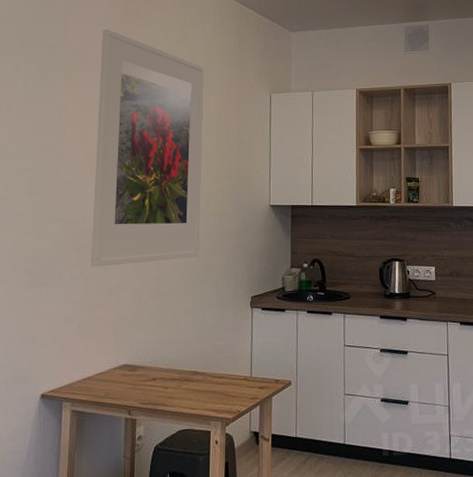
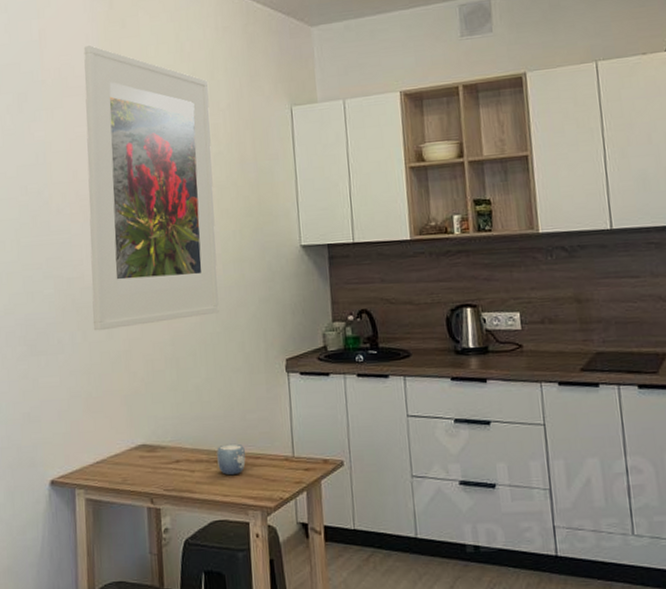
mug: none [188,365,212,392] -> present [217,443,246,476]

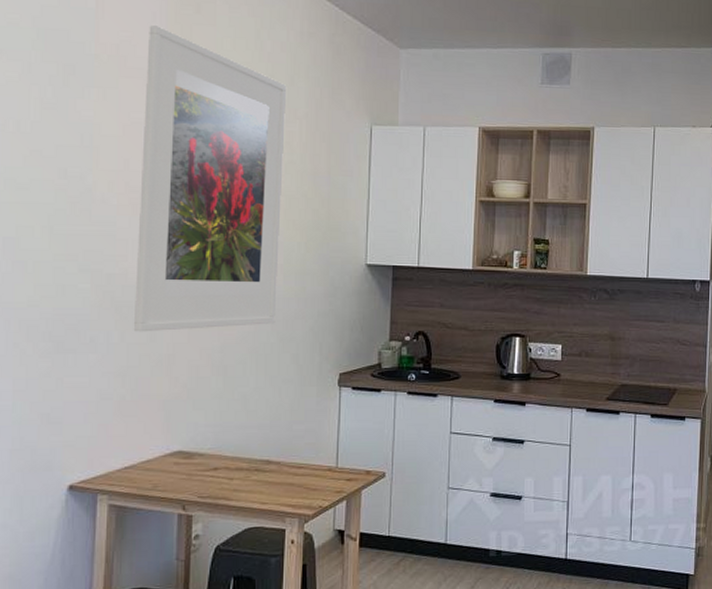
mug: present [217,443,246,476] -> none [258,453,288,484]

